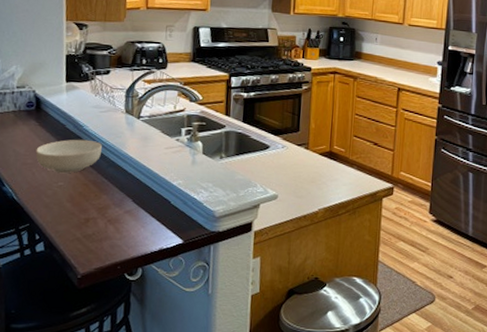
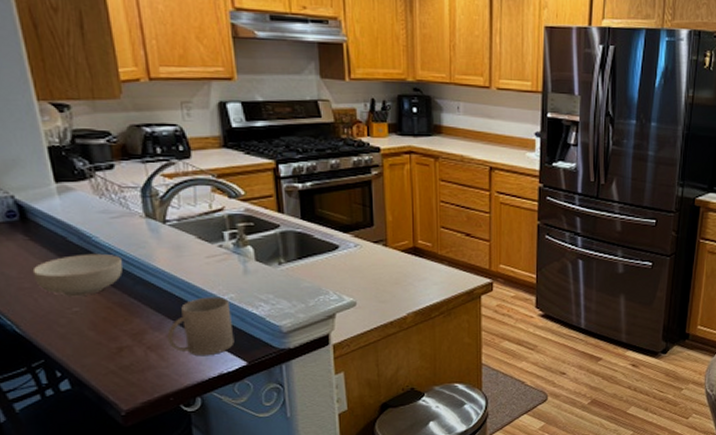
mug: none [124,181,178,232] -> present [167,296,235,356]

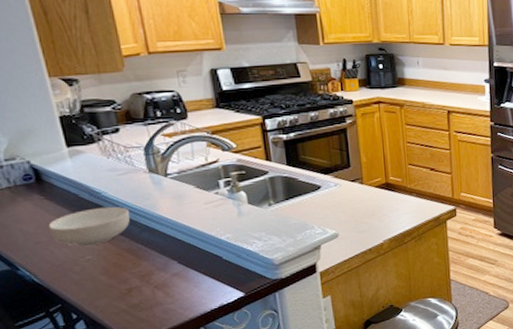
mug: present [167,296,235,356] -> none [172,237,233,291]

